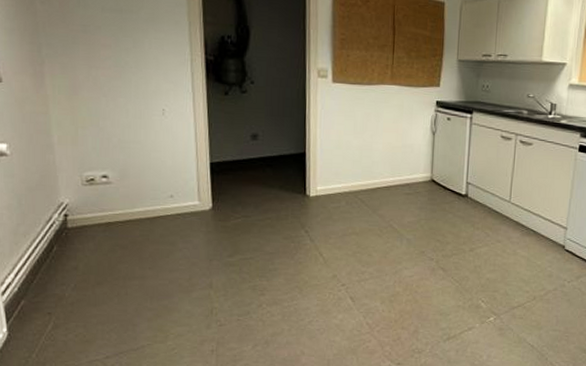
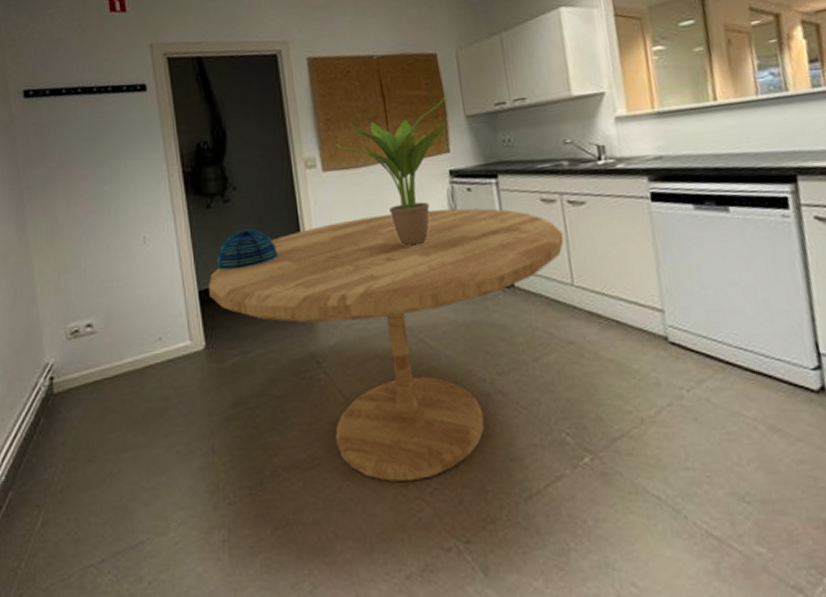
dining table: none [219,126,511,322] -> present [208,208,564,482]
decorative bowl: none [228,118,285,151] -> present [216,229,279,271]
potted plant: none [347,38,447,155] -> present [336,93,448,247]

